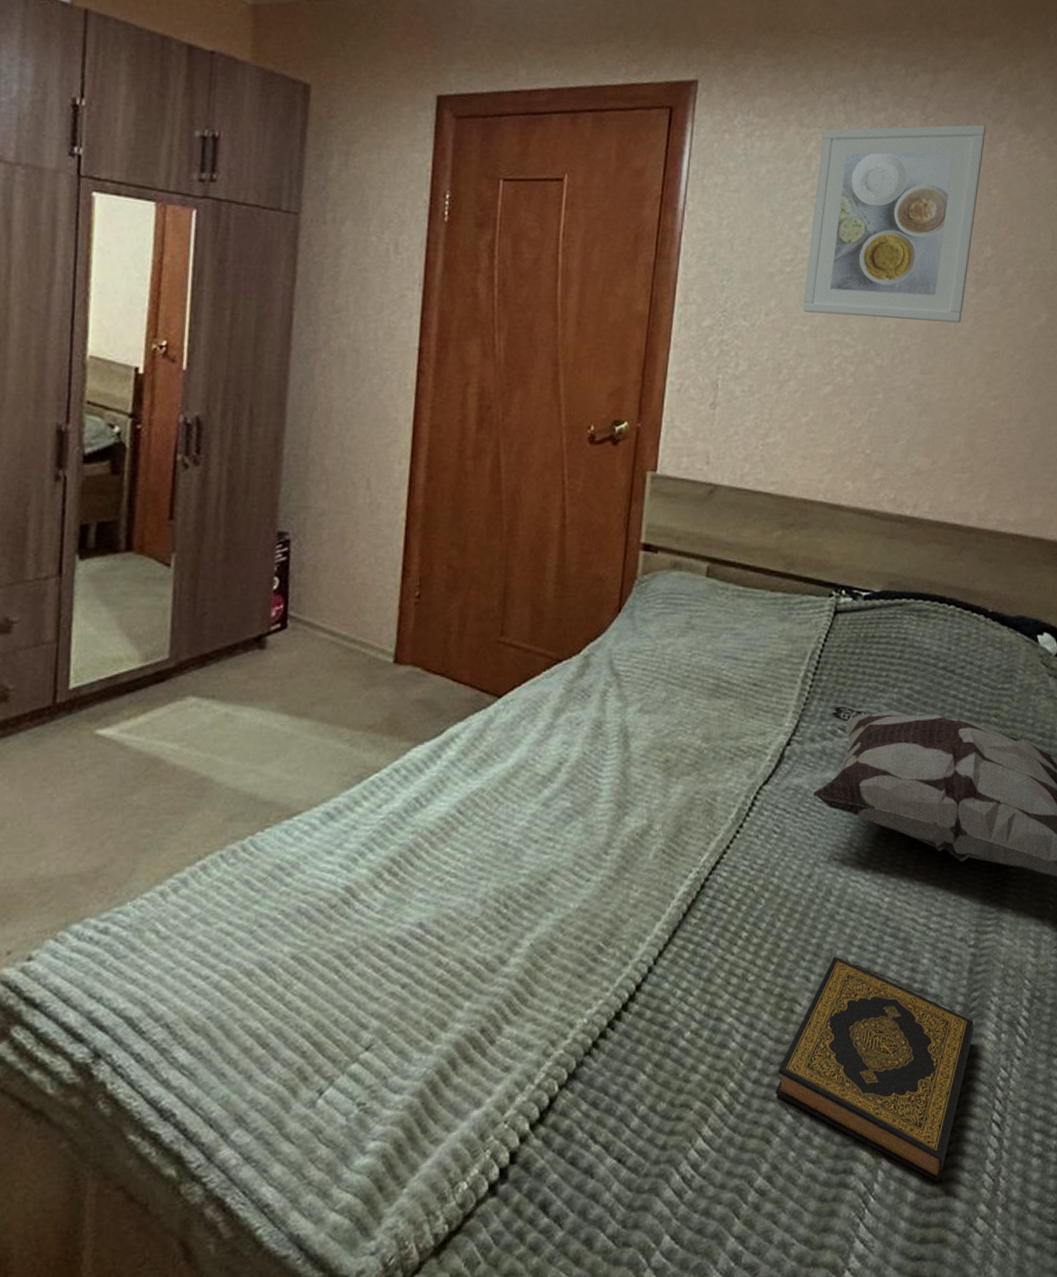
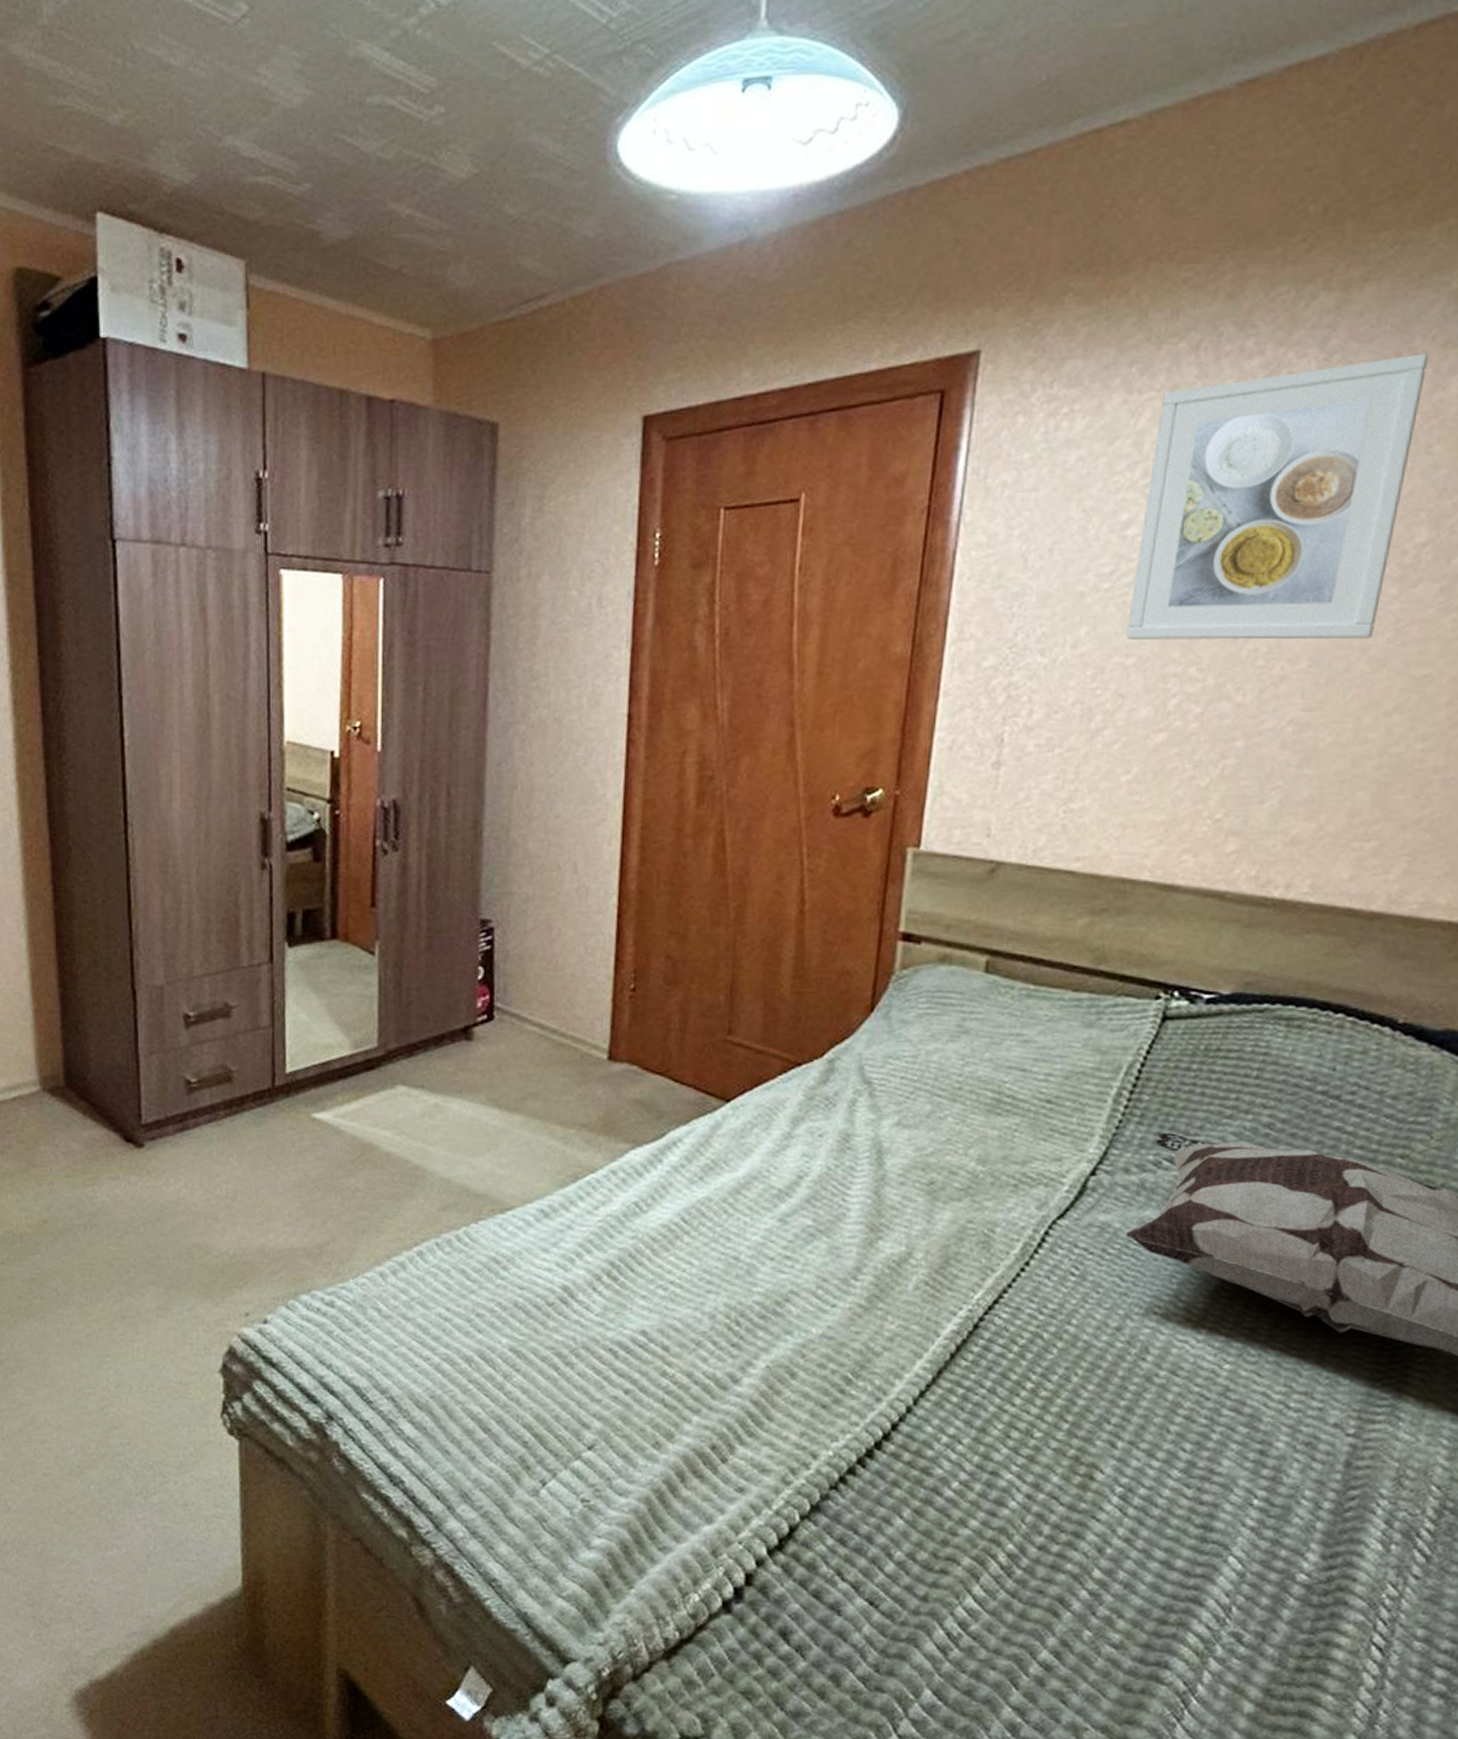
hardback book: present [775,956,974,1182] -> none [1066,1423,1350,1698]

